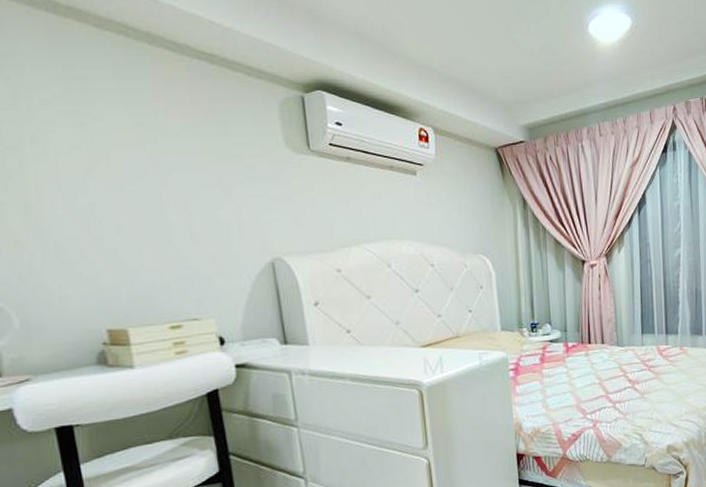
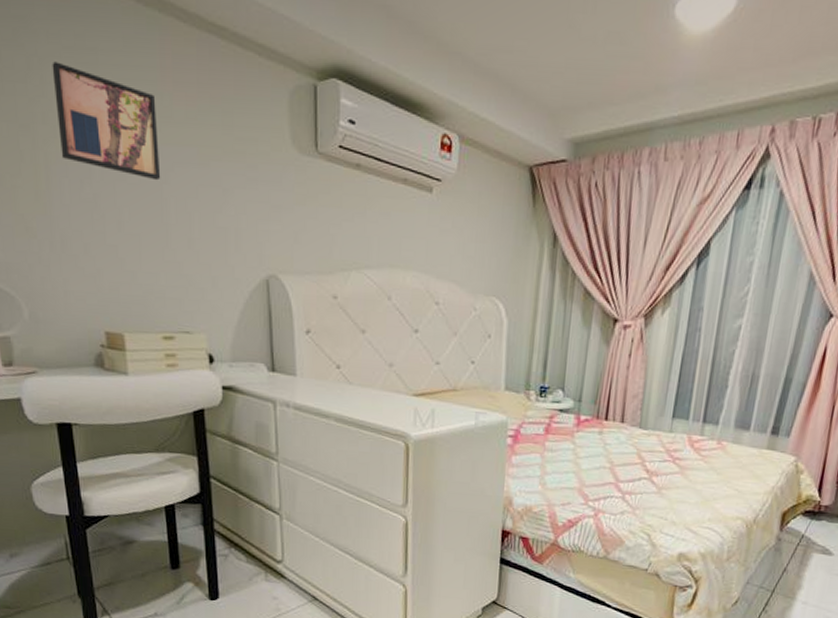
wall art: none [40,90,159,186] -> present [52,61,161,181]

